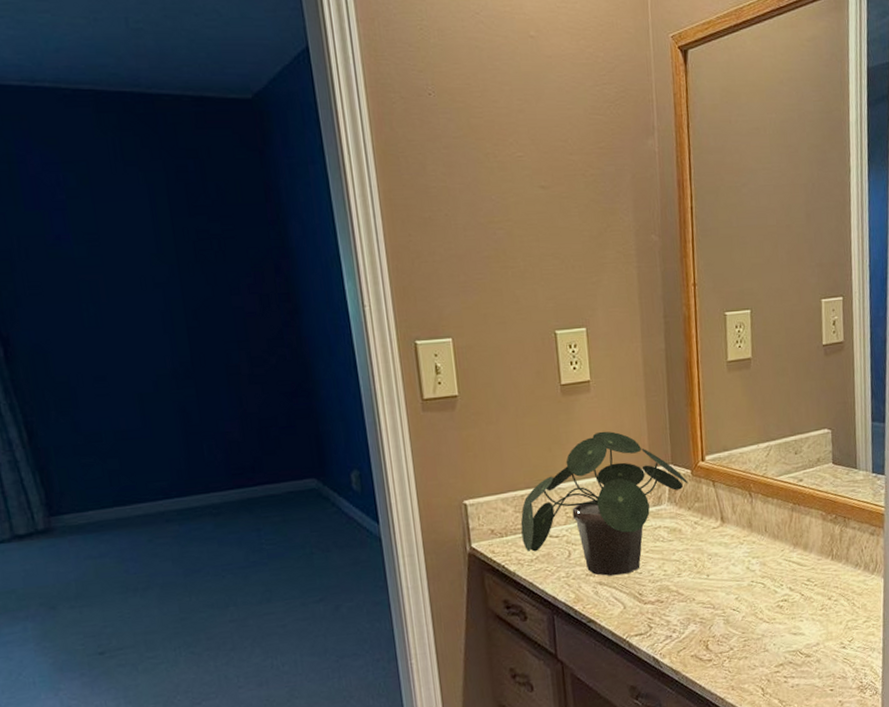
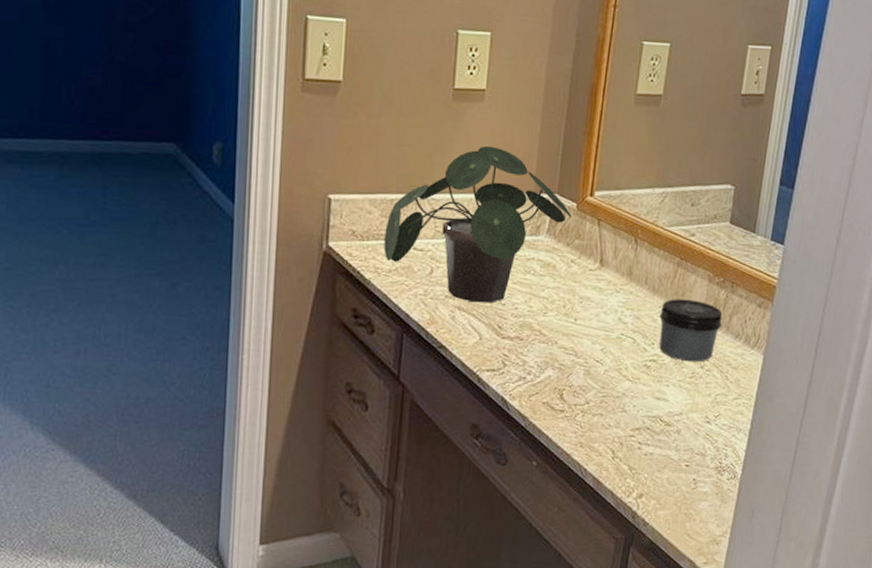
jar: none [783,539,841,596] -> present [659,299,723,362]

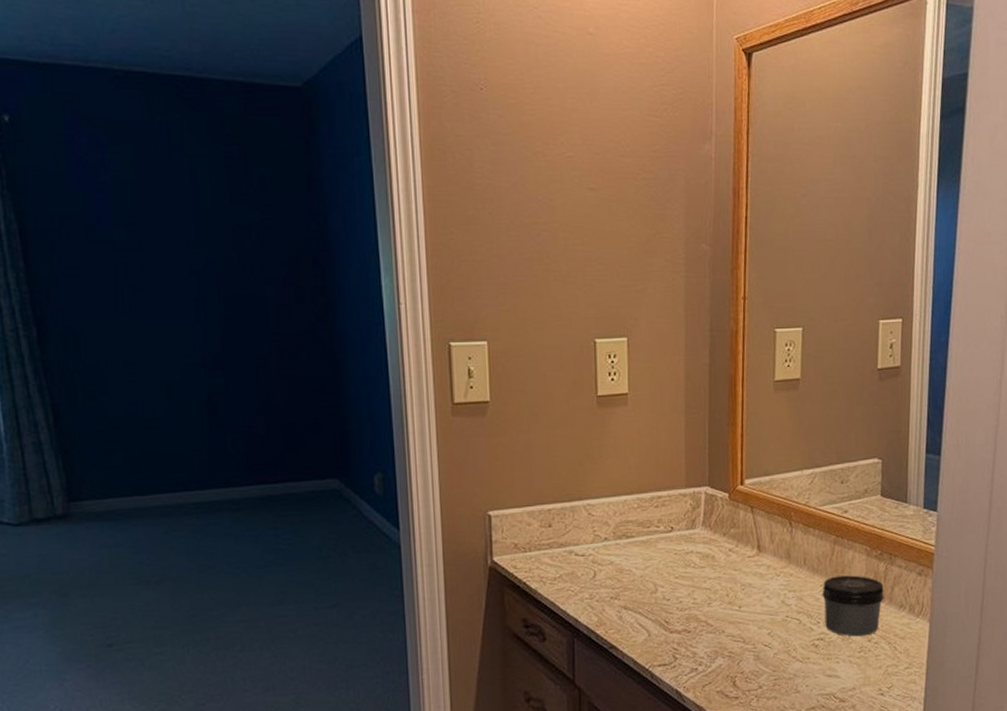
potted plant: present [384,145,572,303] -> none [545,447,725,601]

